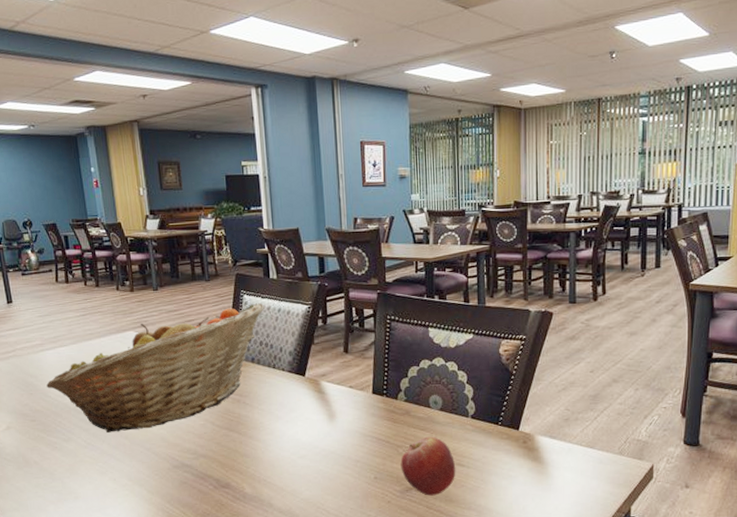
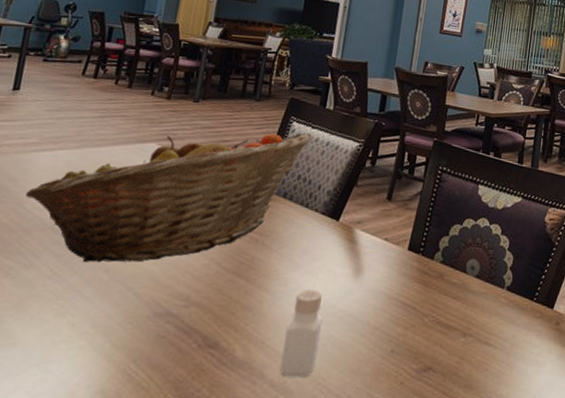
pepper shaker: none [281,435,313,505] -> present [280,289,324,377]
fruit: present [400,436,456,496] -> none [422,306,483,380]

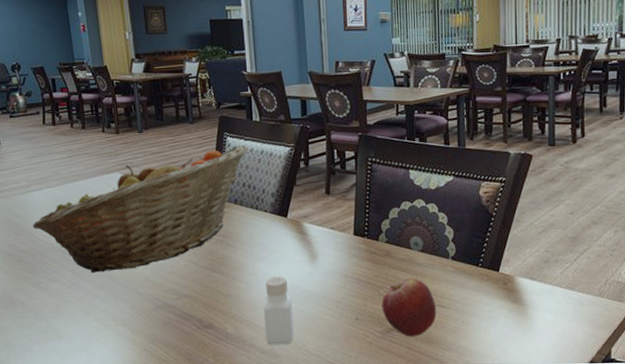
fruit: none [422,306,483,380] -> present [381,277,437,337]

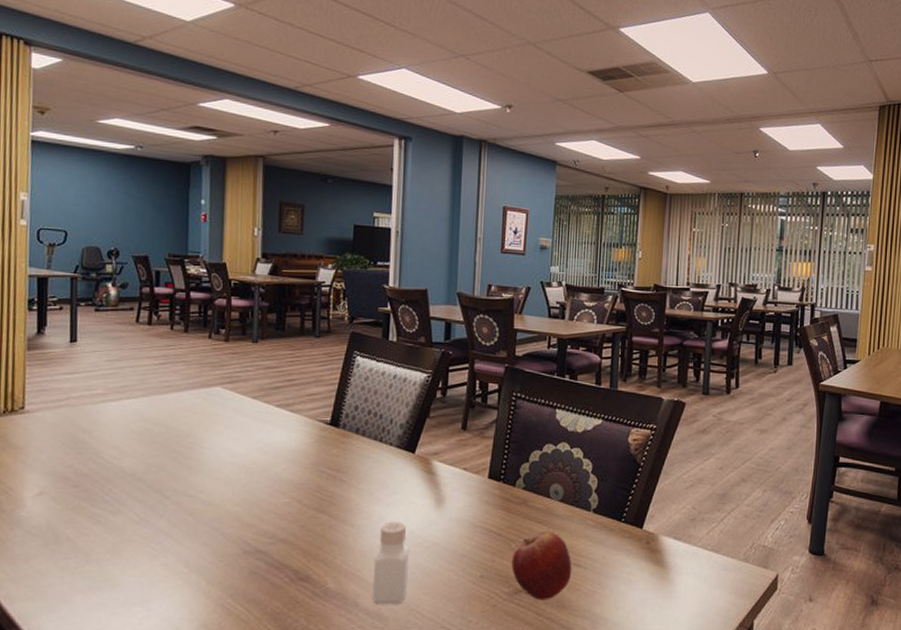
fruit basket: present [33,145,248,273] -> none [101,367,379,506]

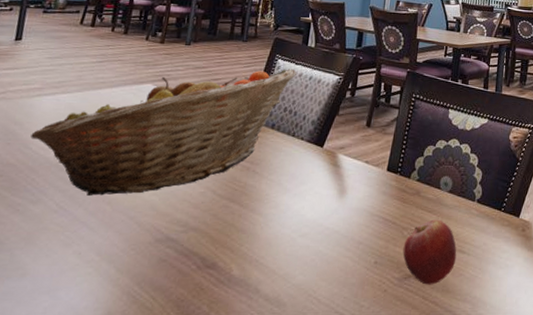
fruit basket: none [101,367,379,506] -> present [30,69,297,196]
pepper shaker: present [373,521,410,605] -> none [273,210,312,291]

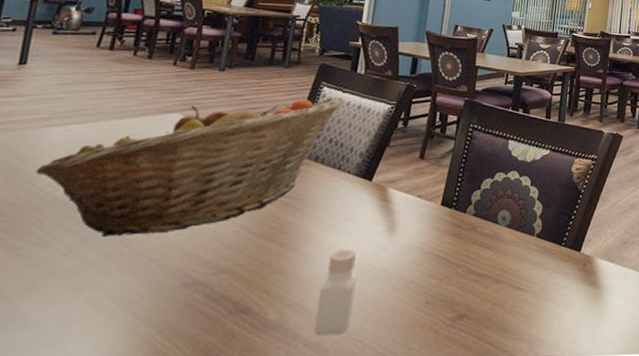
pepper shaker: none [273,210,312,291] -> present [314,249,358,335]
fruit: present [403,219,457,285] -> none [456,255,514,325]

